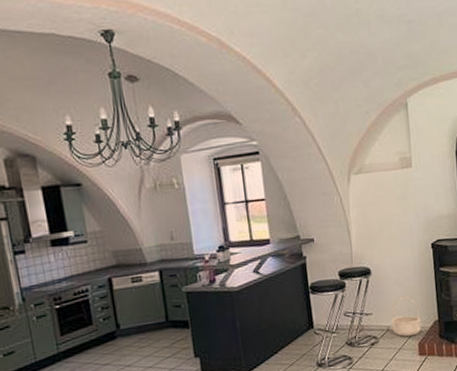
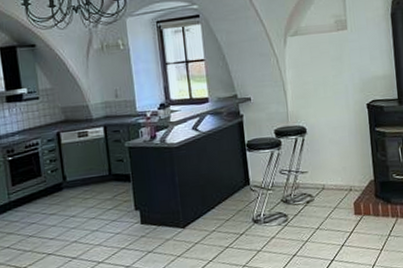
basket: present [391,296,421,337] -> none [326,155,357,196]

